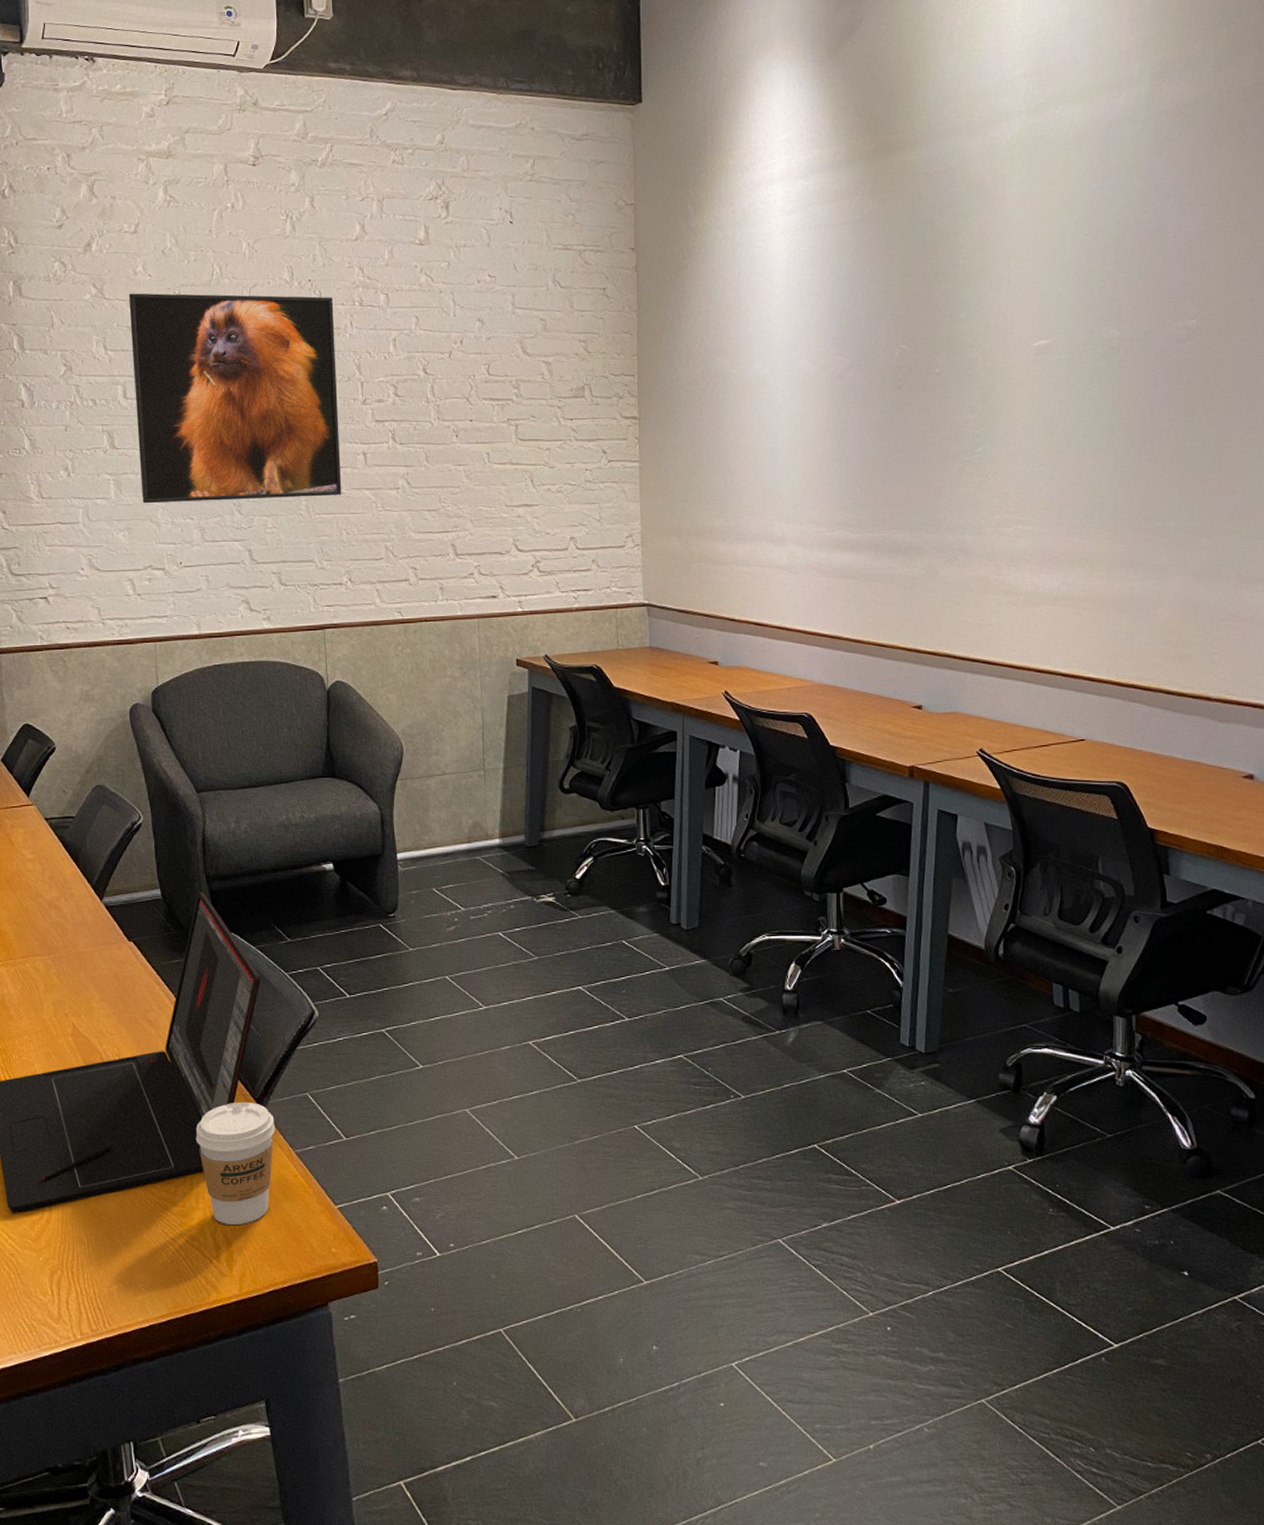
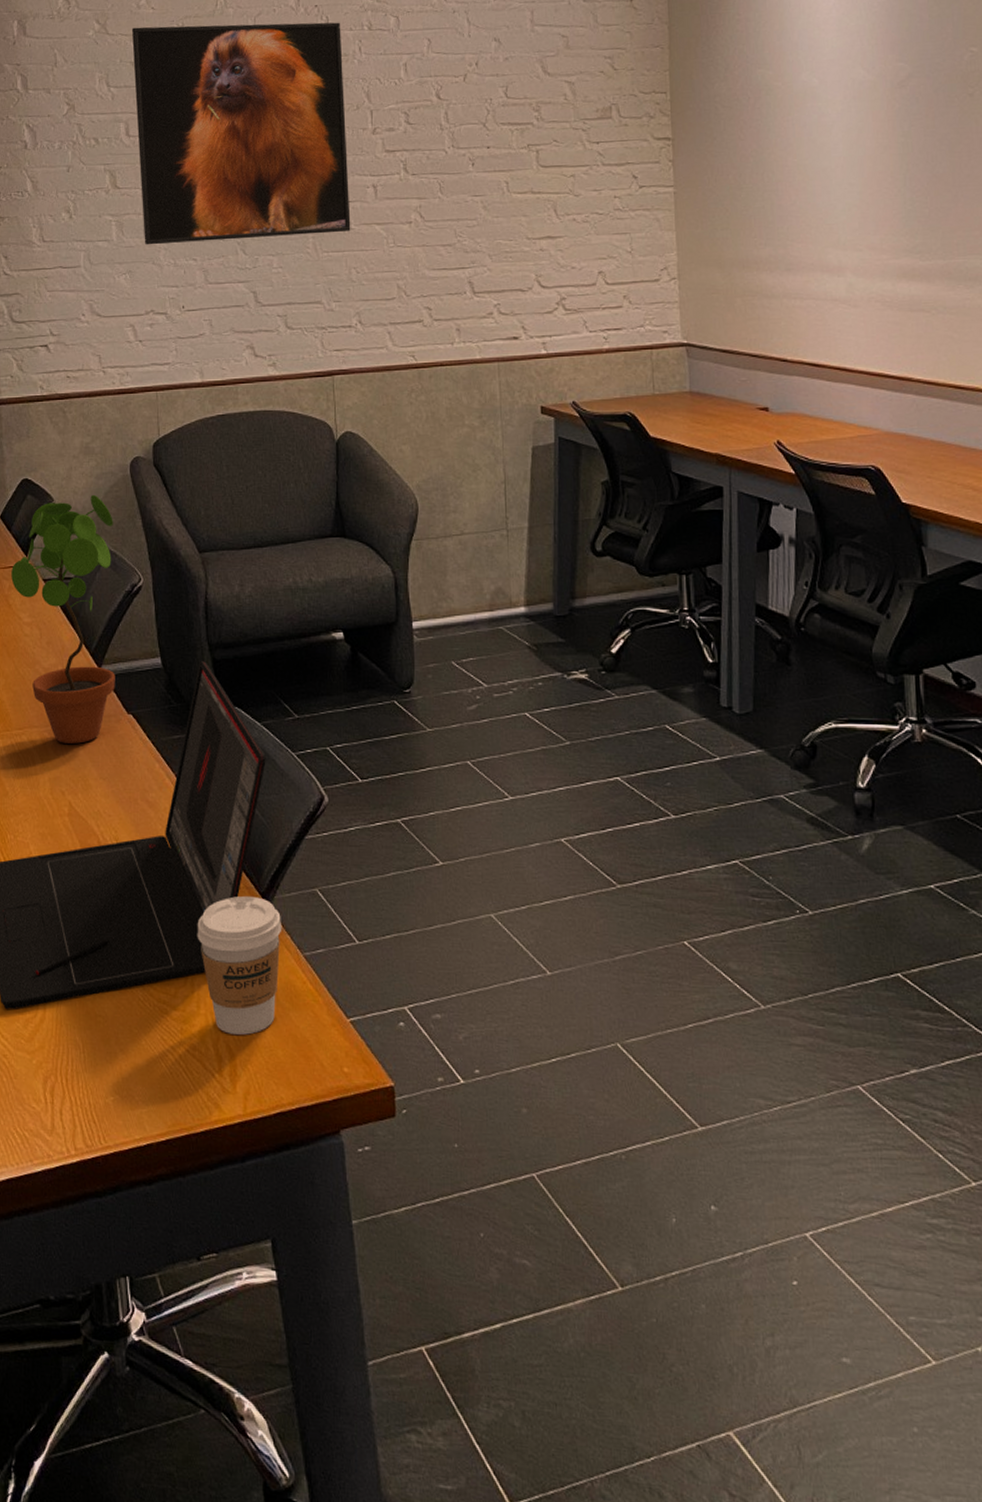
potted plant: none [13,738,116,970] -> present [11,494,115,744]

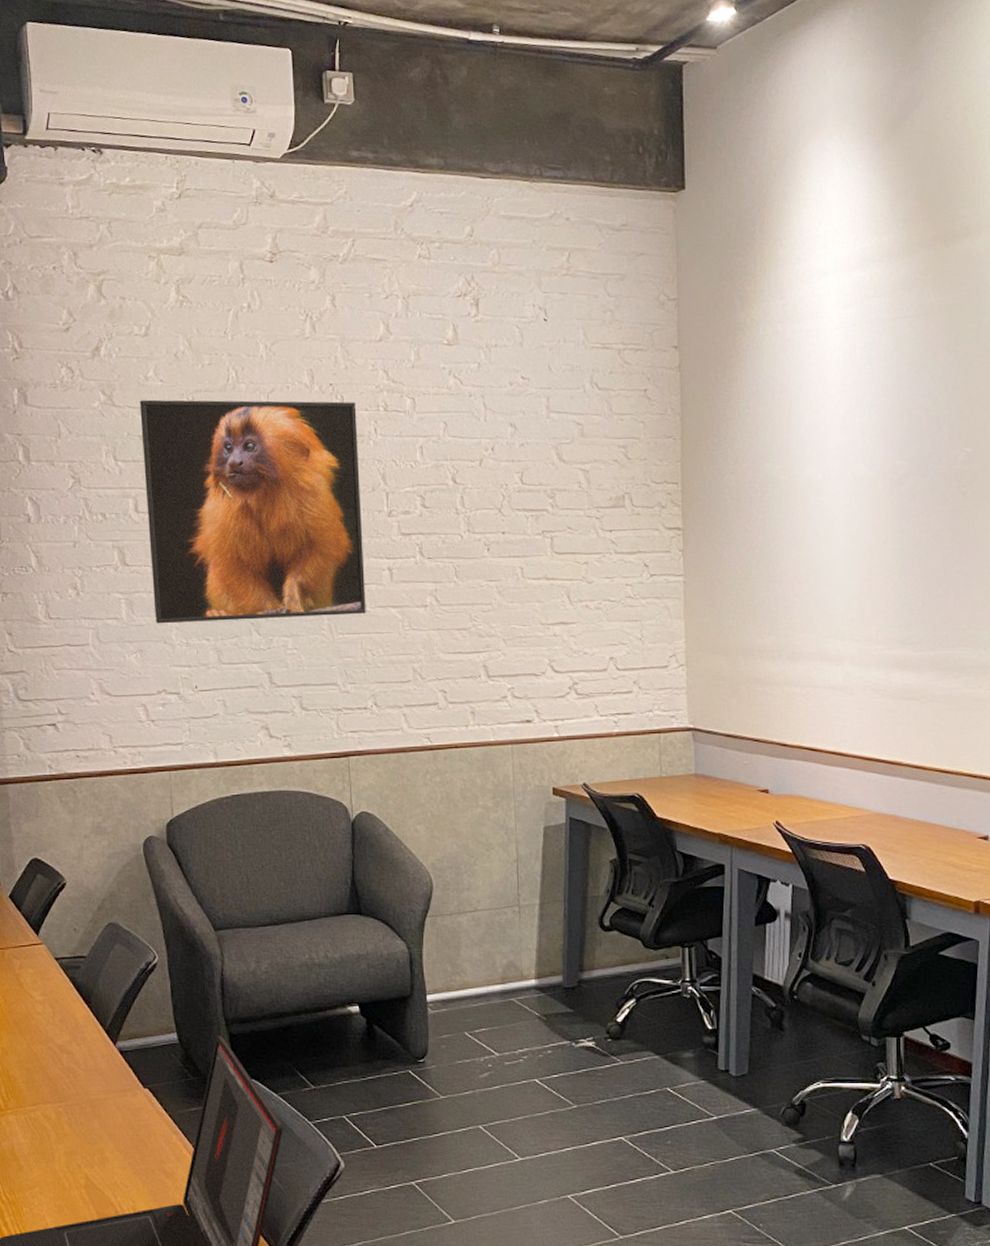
potted plant: present [11,494,115,744] -> none [22,873,131,1118]

